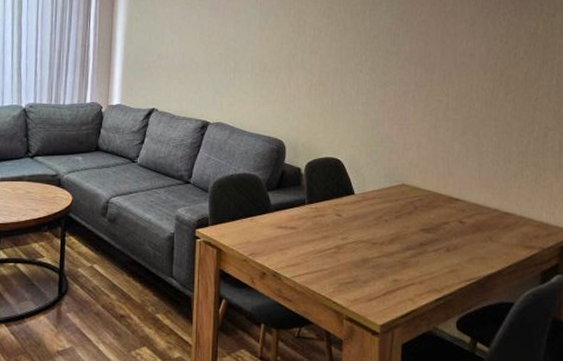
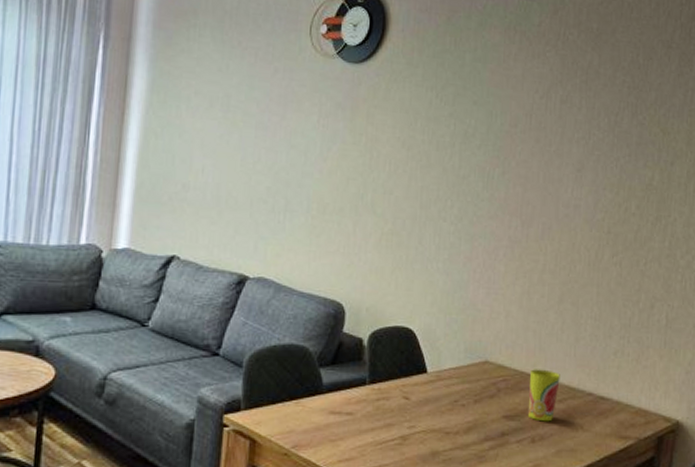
cup: none [442,190,468,234] -> present [529,369,560,422]

